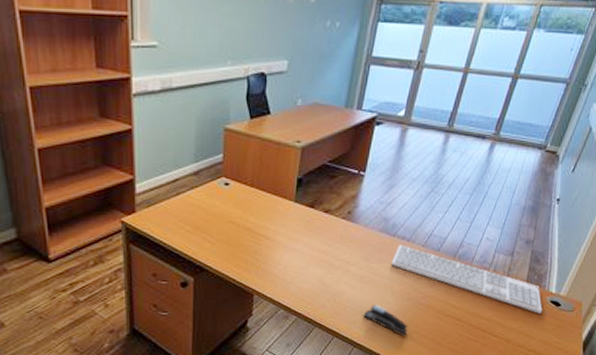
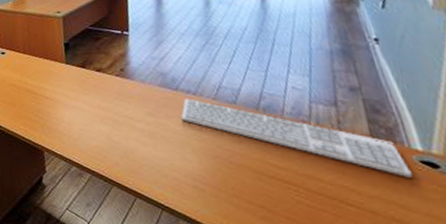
stapler: present [363,304,408,337] -> none [164,162,225,201]

